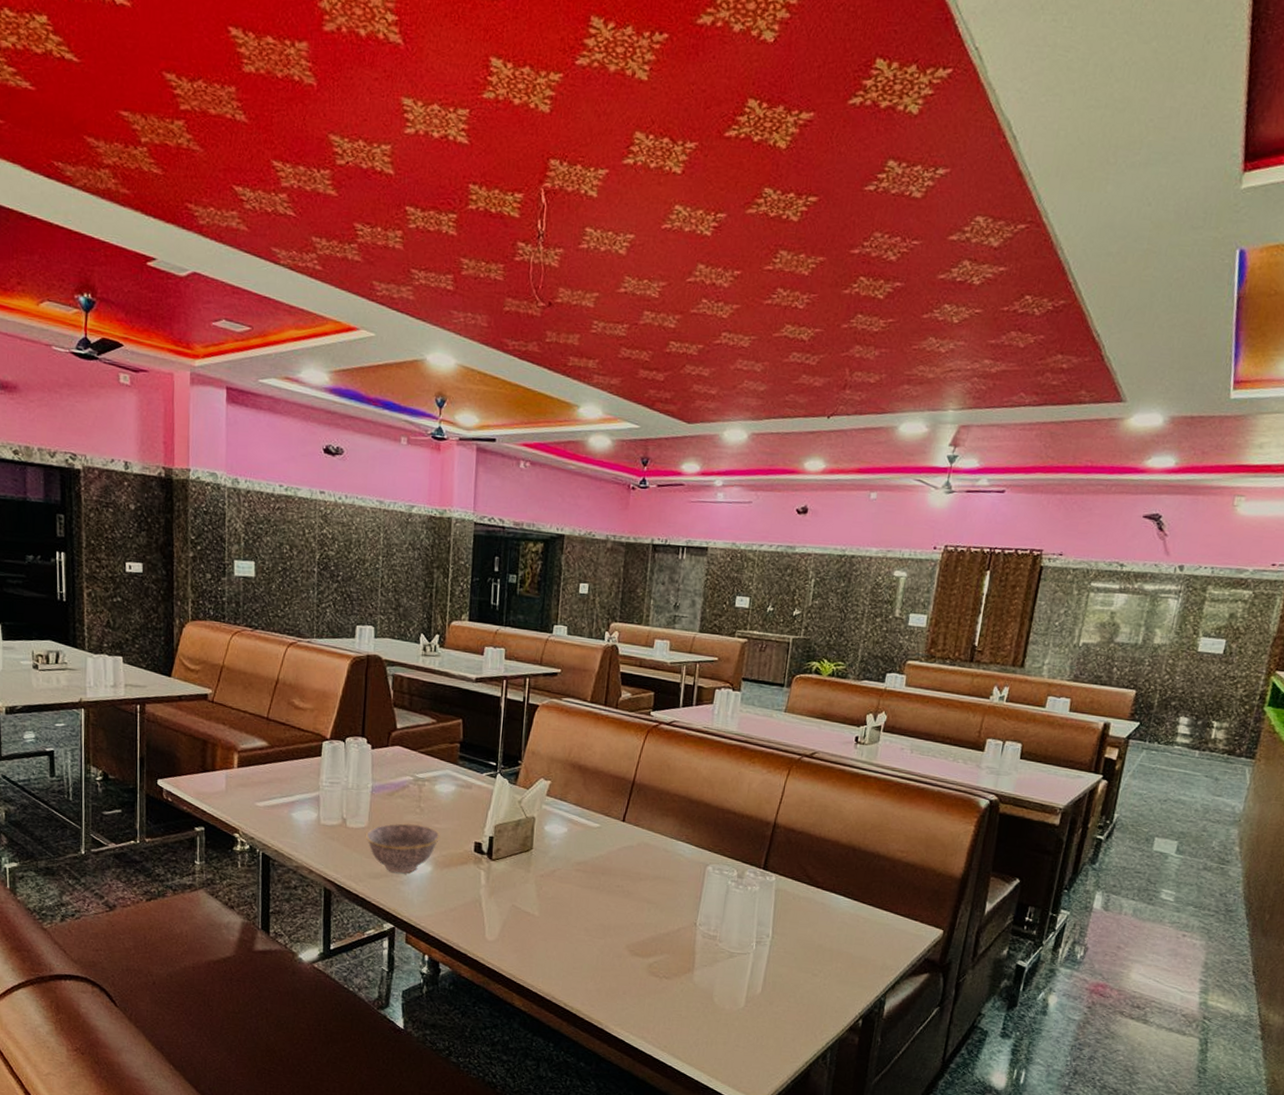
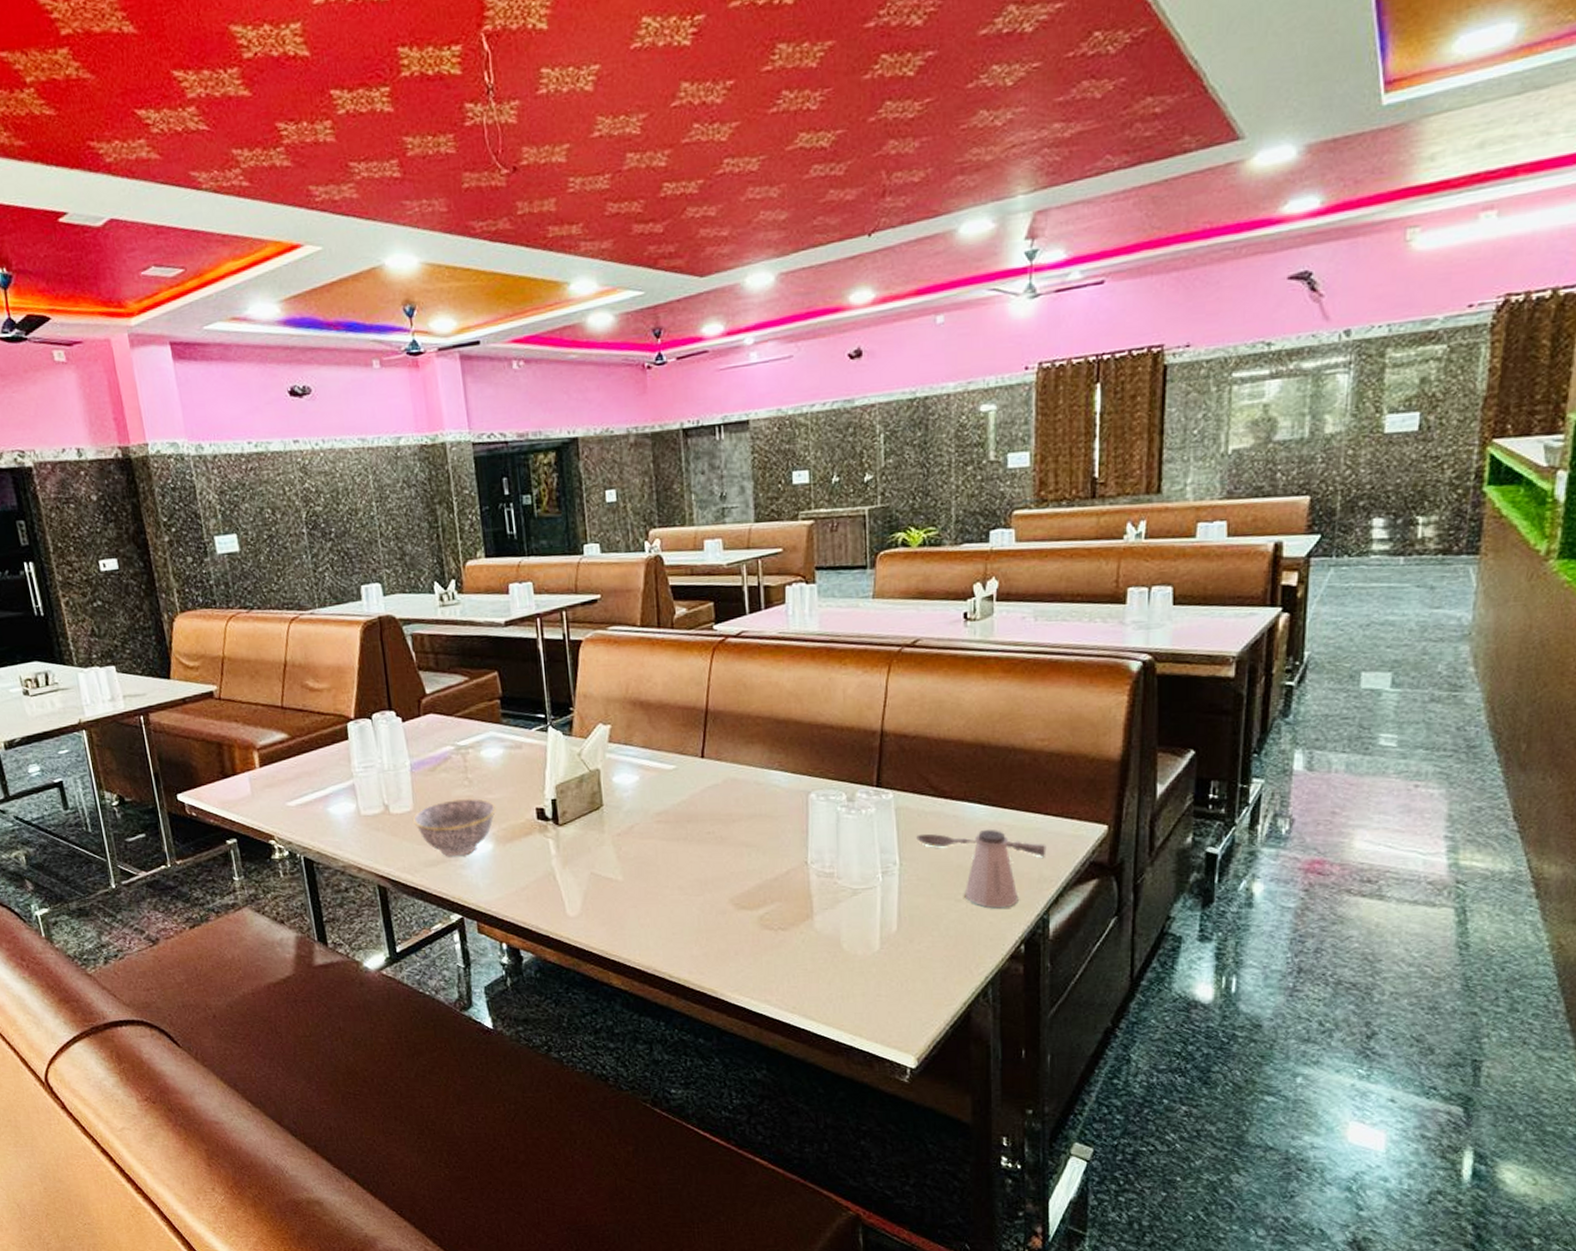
soupspoon: none [789,914,892,949] -> present [916,833,1046,858]
saltshaker: none [820,918,864,987] -> present [964,829,1019,909]

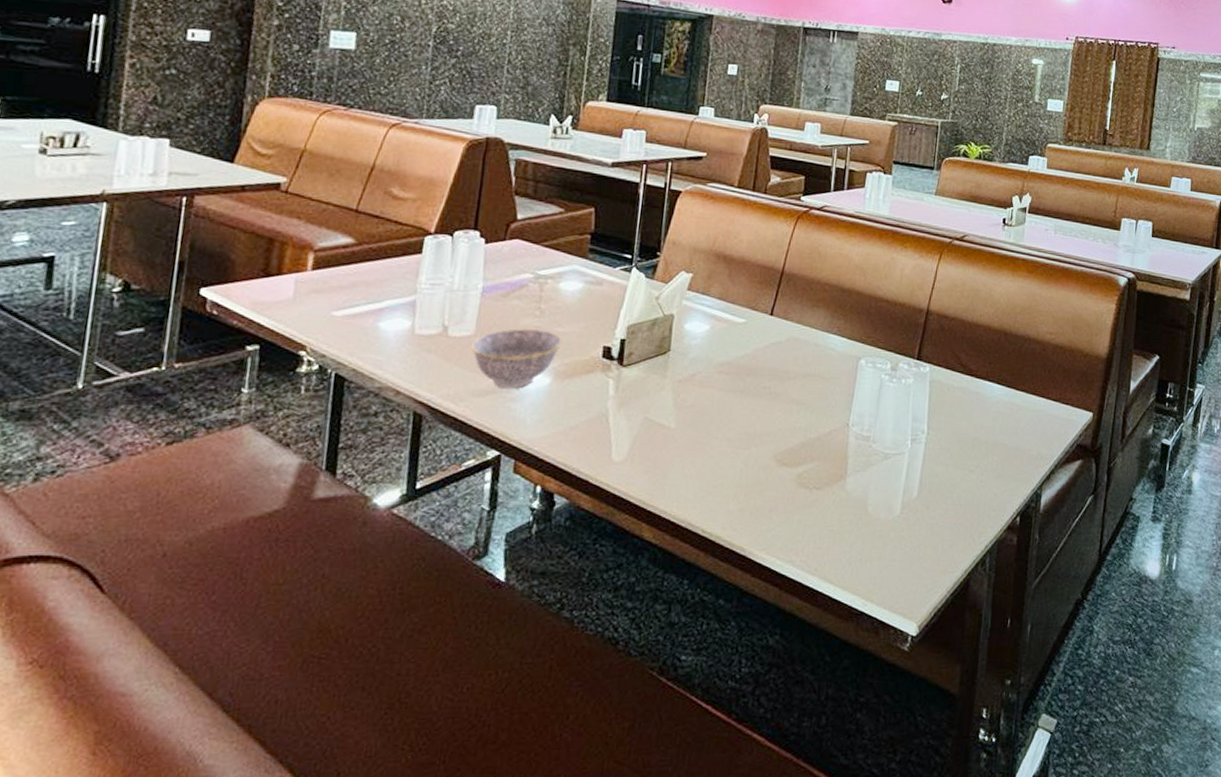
soupspoon: present [916,833,1046,858] -> none [944,406,1046,437]
saltshaker: present [964,829,1019,909] -> none [977,407,1020,481]

